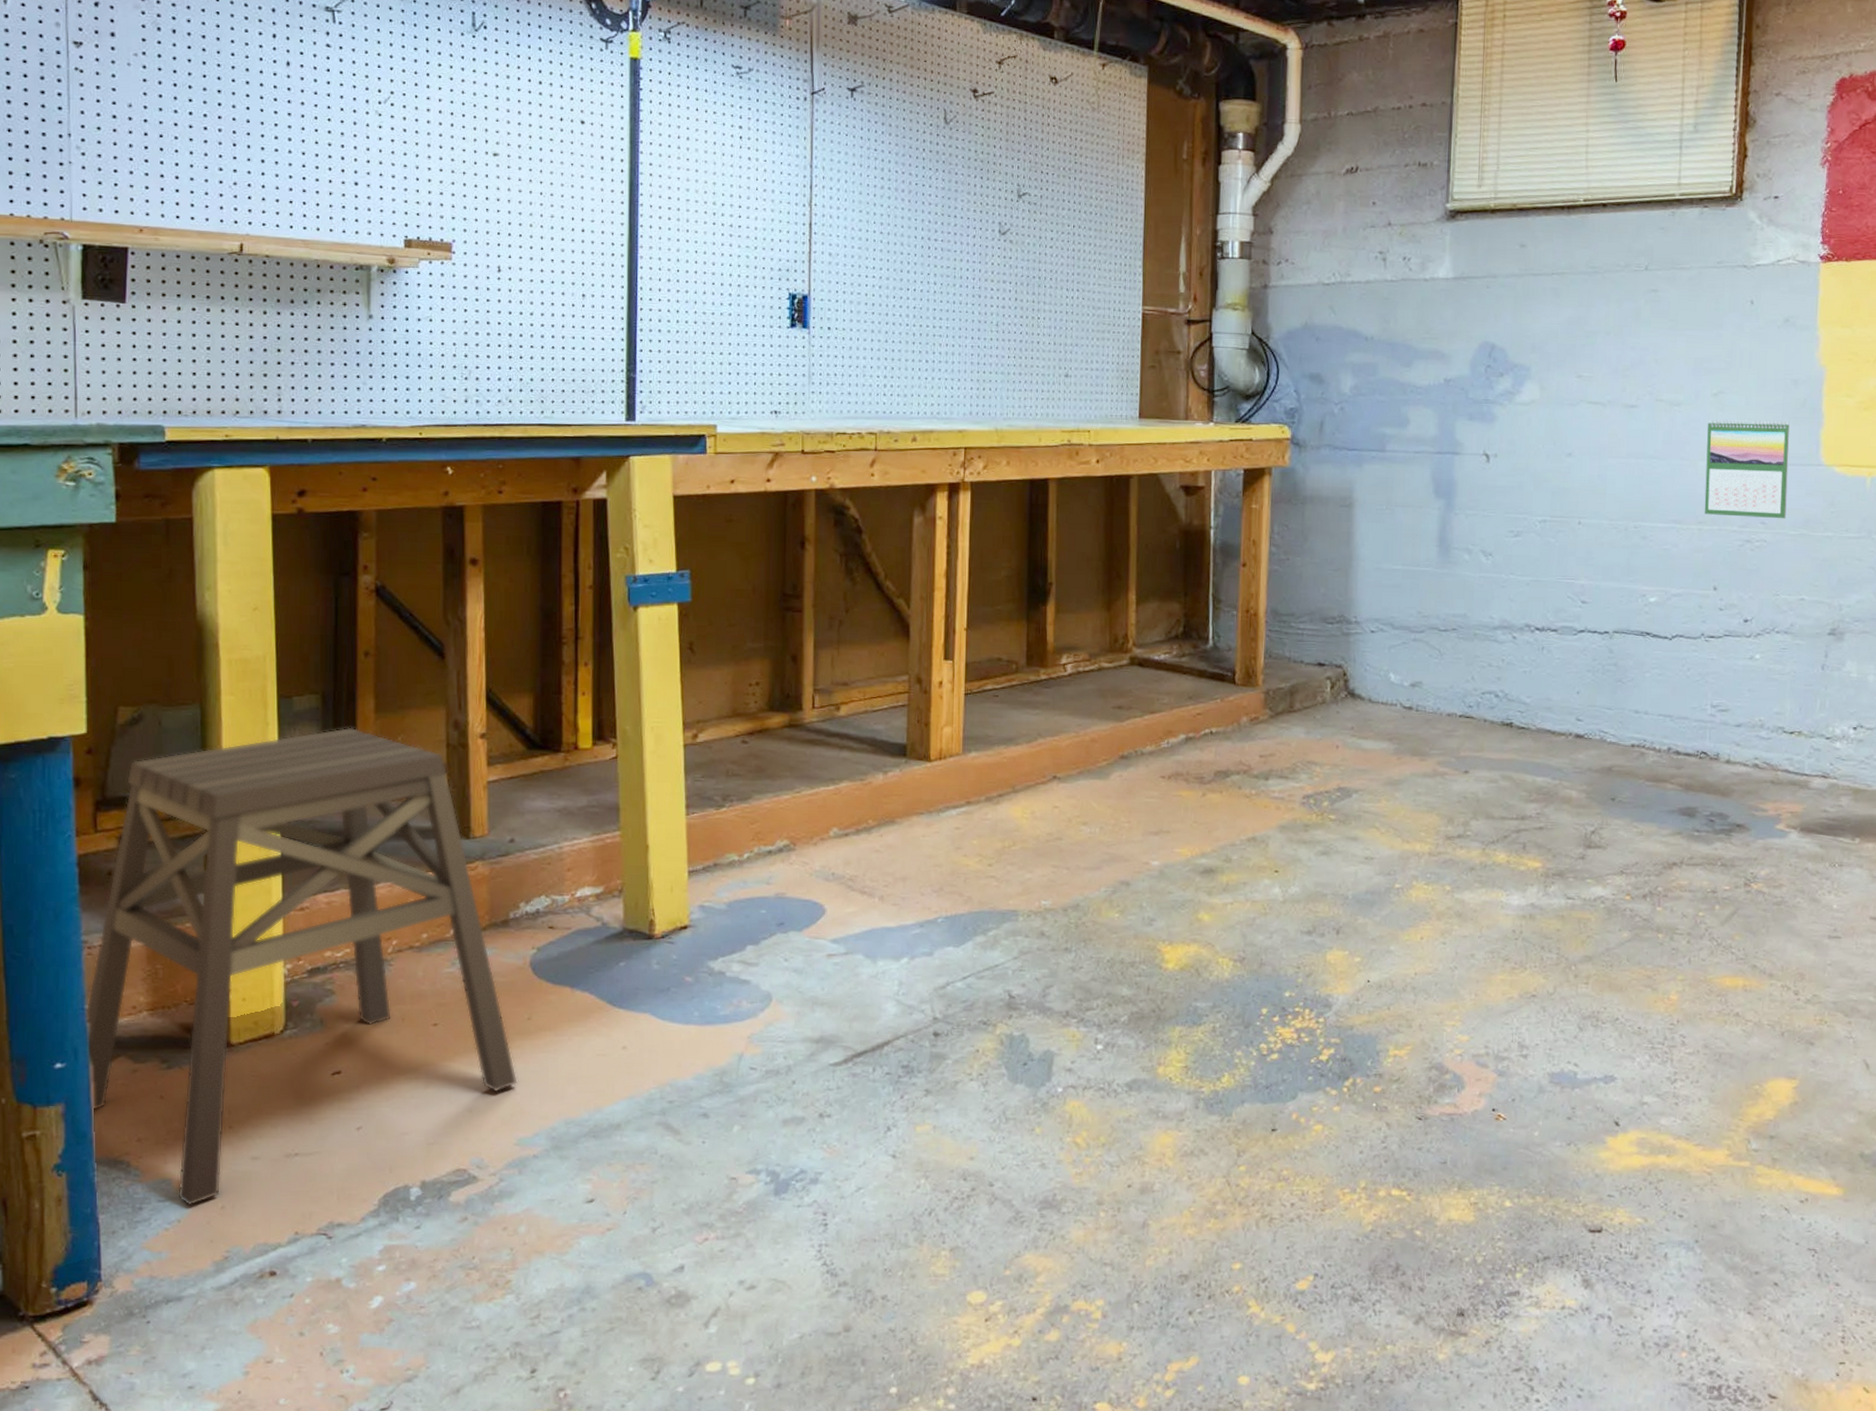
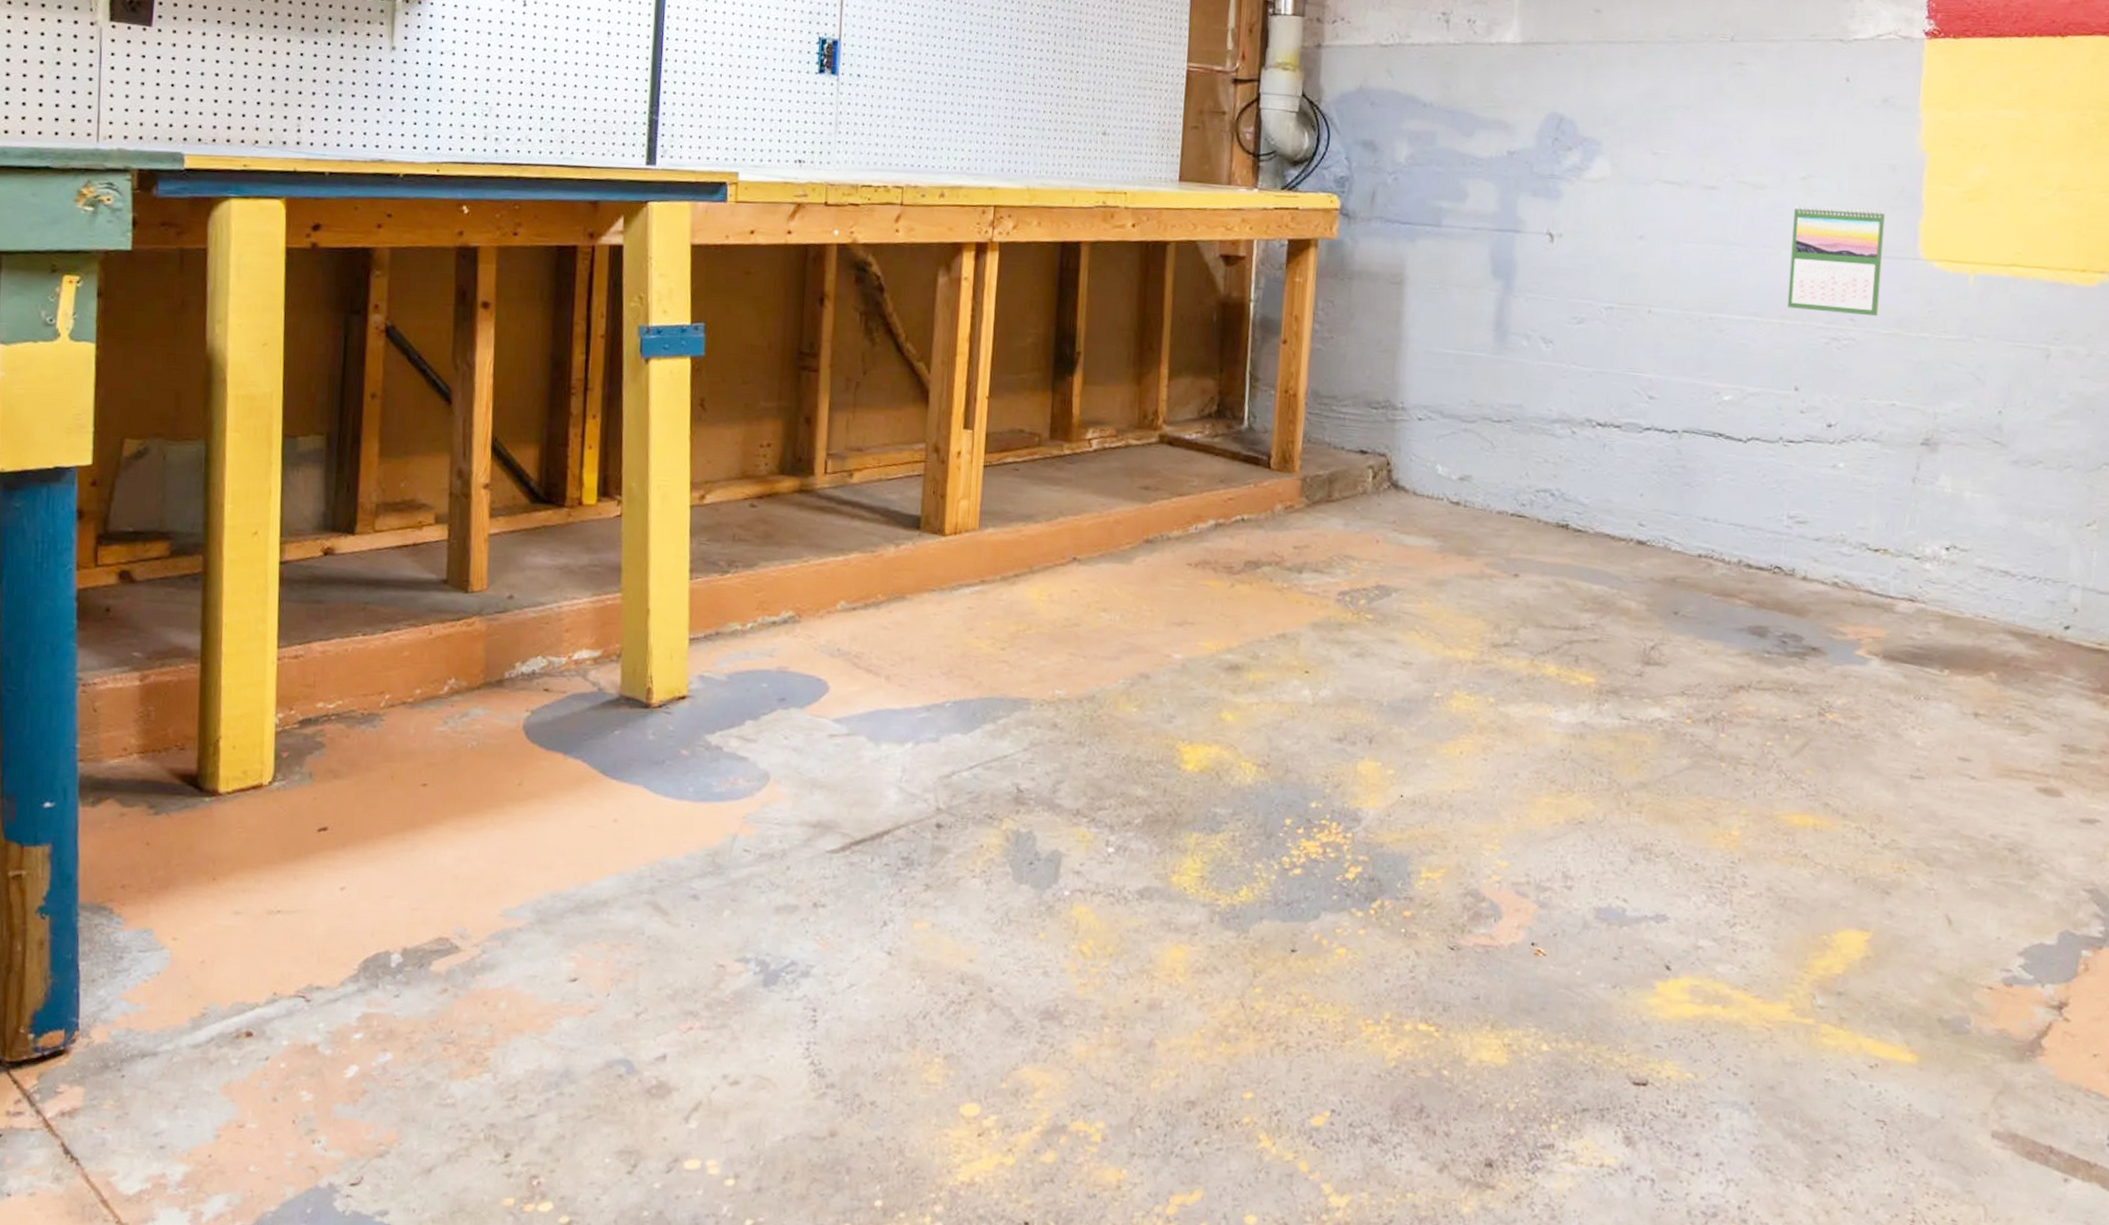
stool: present [86,727,518,1206] -> none [76,470,505,959]

